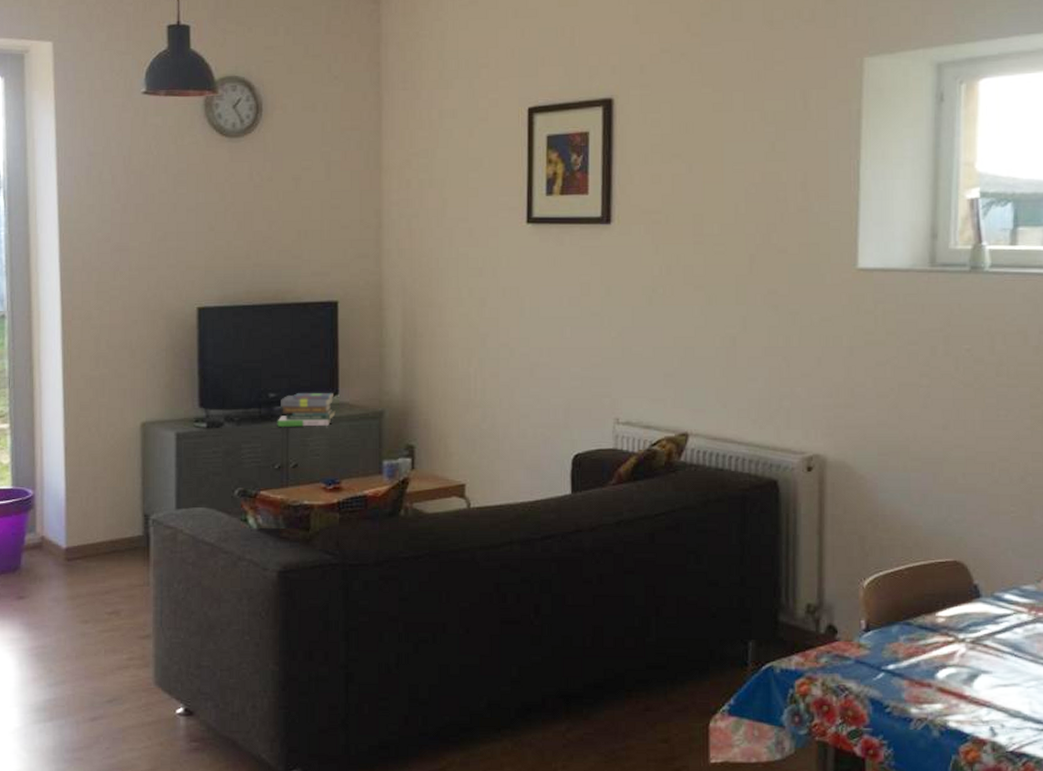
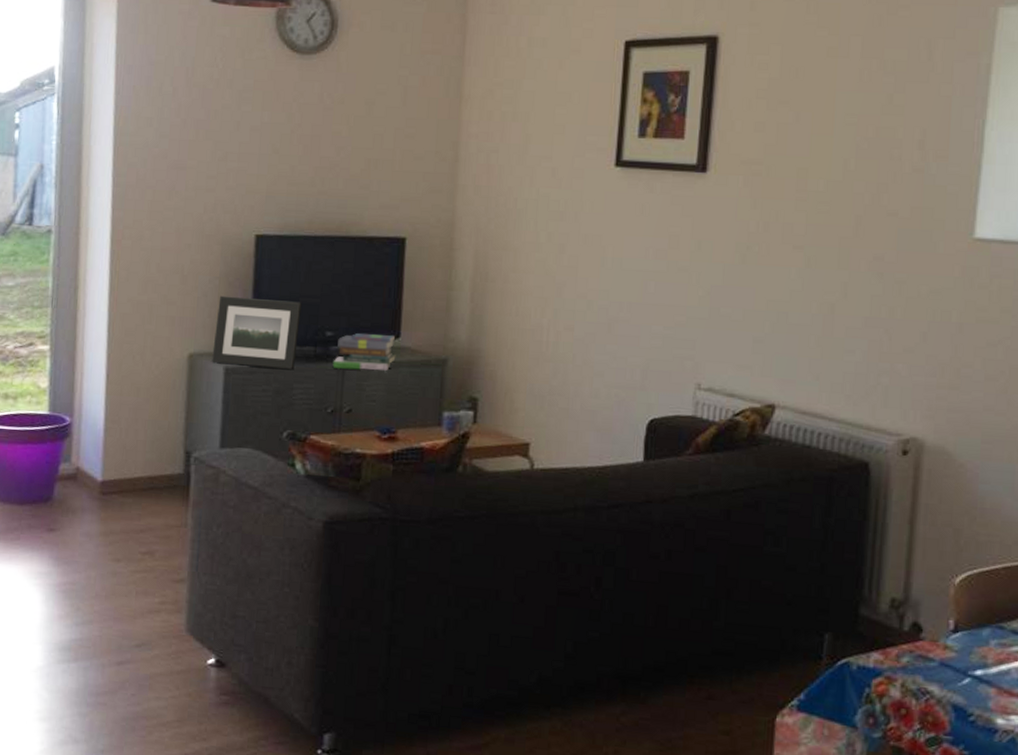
picture frame: none [163,366,245,432] -> present [212,295,302,370]

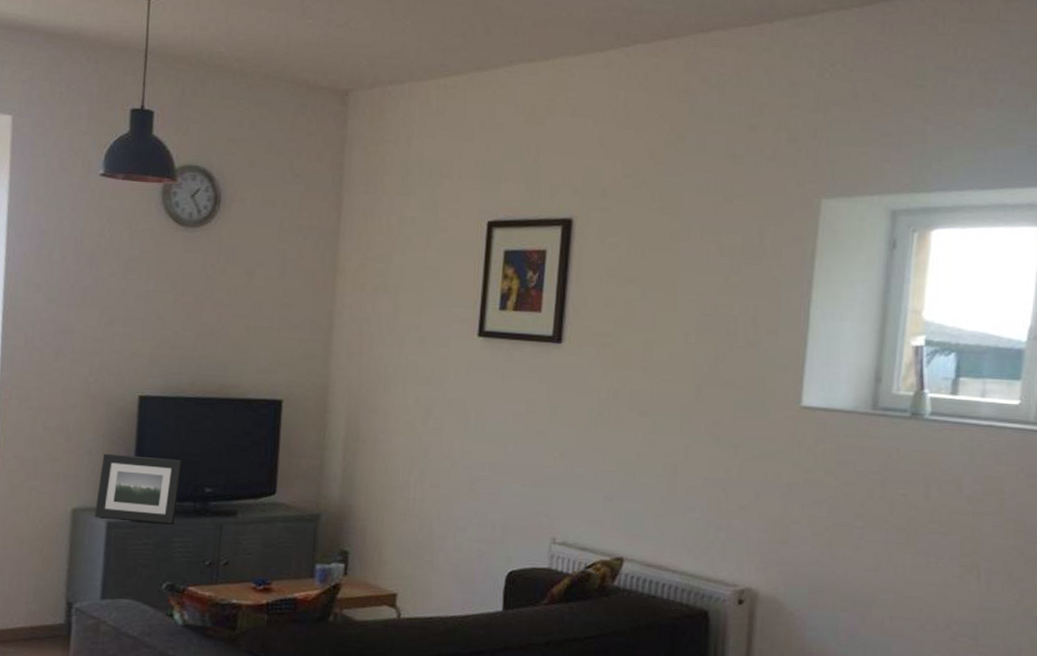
books: present [332,333,396,371] -> none [211,490,272,526]

